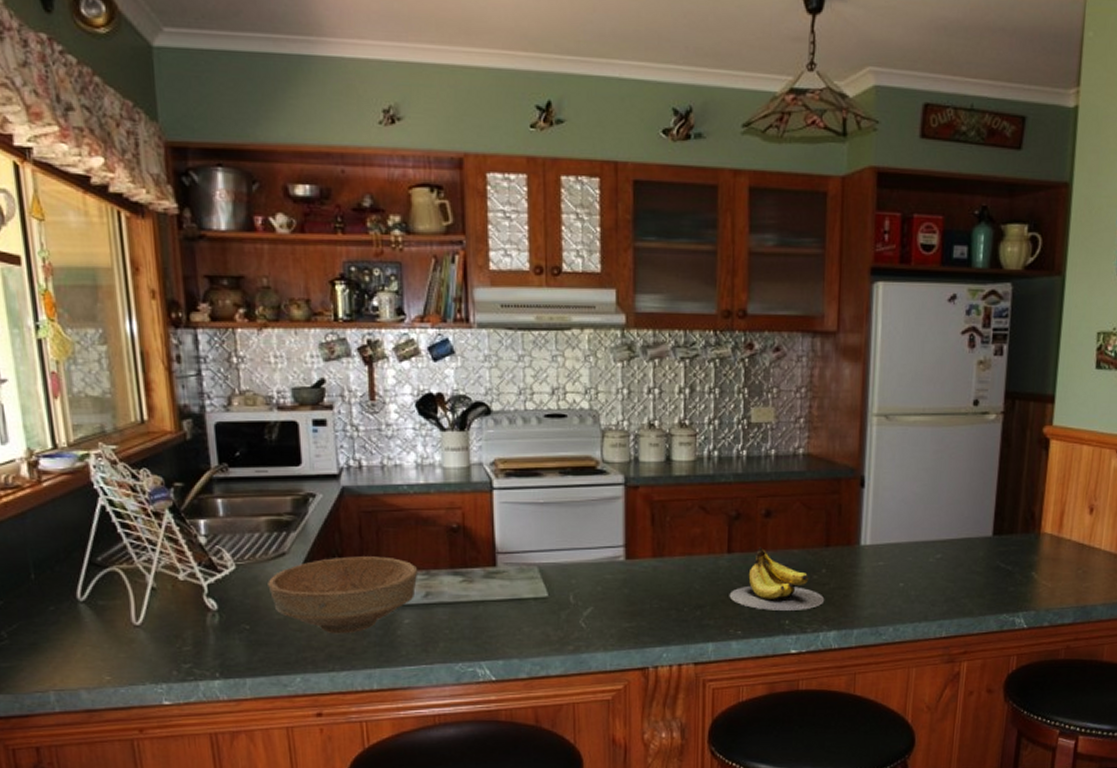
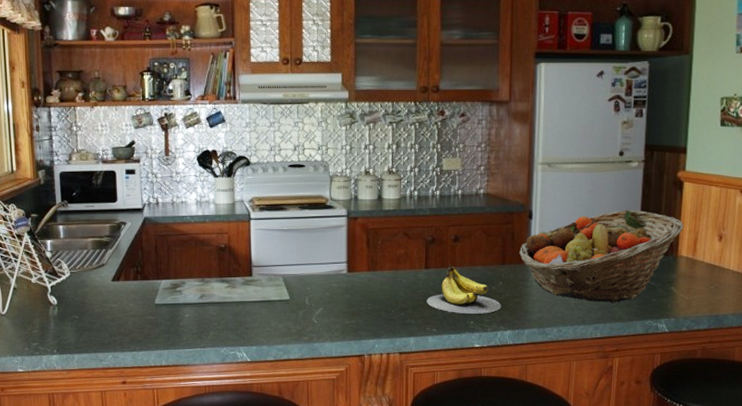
bowl: present [268,556,418,634] -> none [91,267,196,324]
fruit basket: none [848,475,1049,594] -> present [519,210,684,304]

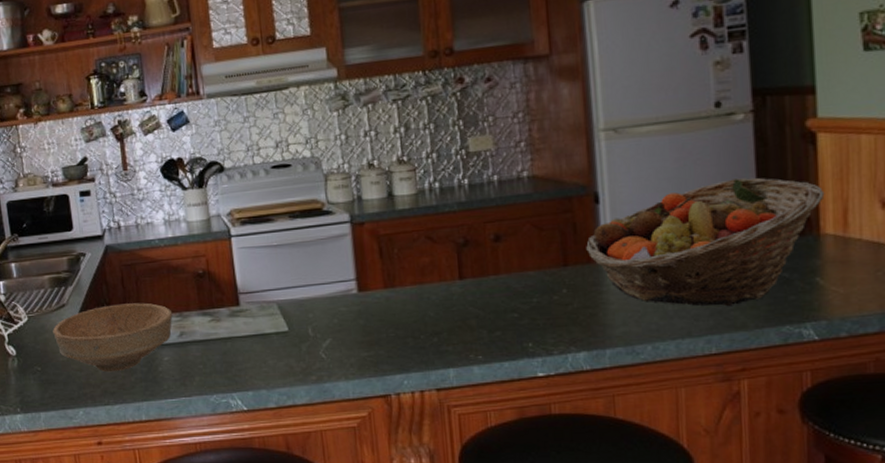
bowl: none [91,267,196,324] -> present [53,303,173,373]
banana: present [426,264,502,314] -> none [465,271,570,334]

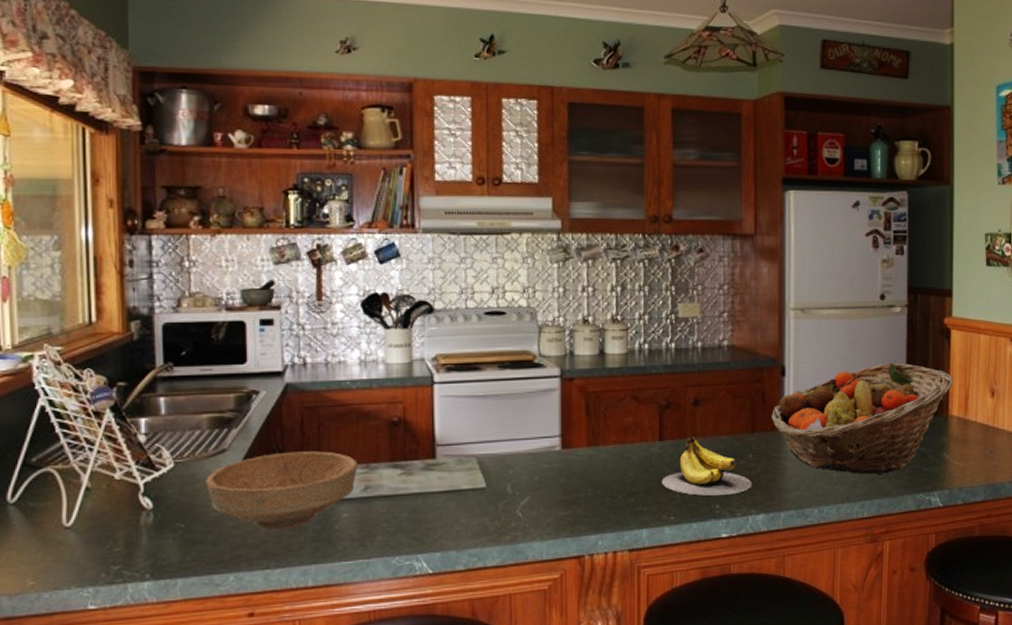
banana: none [465,271,570,334] -> present [661,434,753,496]

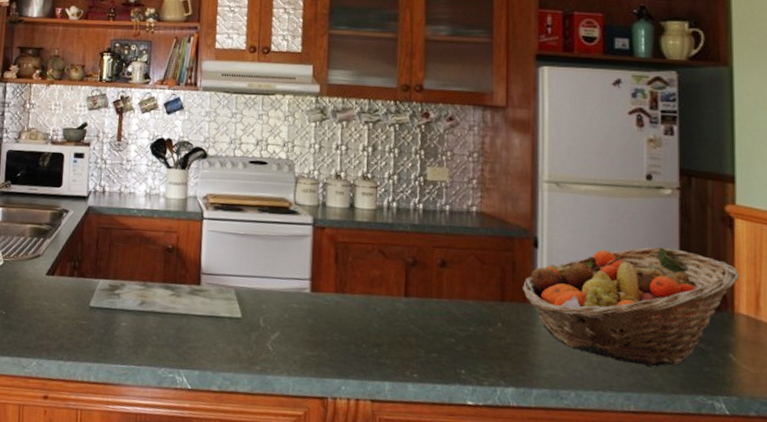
bowl: present [206,451,358,531] -> none [24,263,138,329]
banana: present [661,434,753,496] -> none [406,294,501,362]

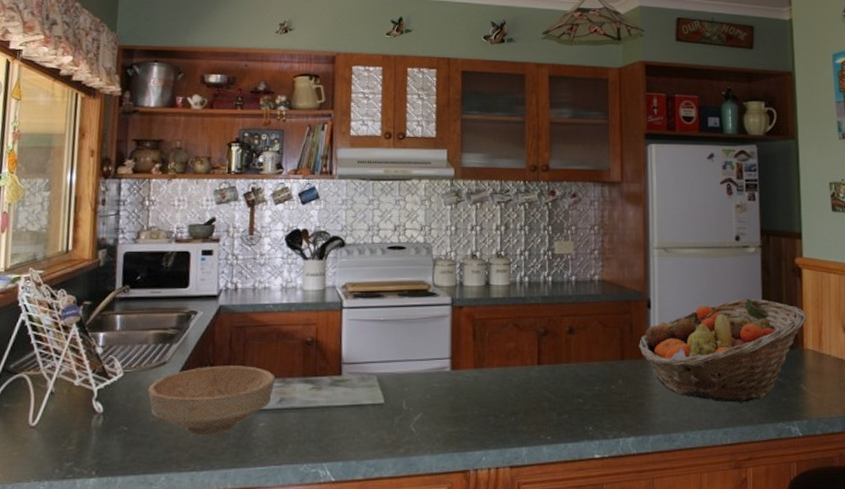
bowl: none [24,263,138,329] -> present [148,365,276,436]

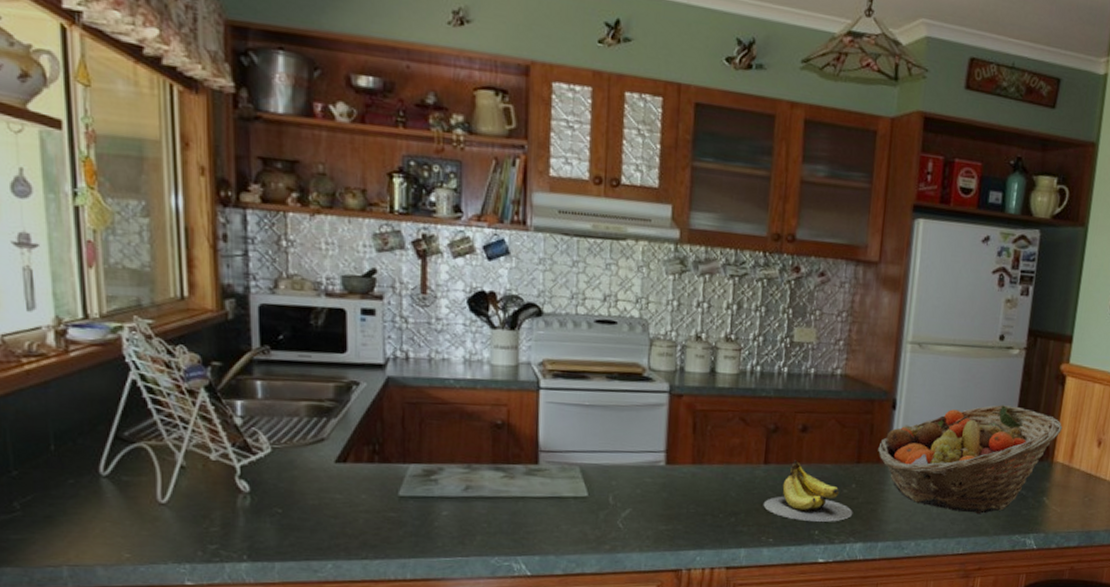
bowl: present [148,365,276,436] -> none [304,446,460,523]
banana: none [539,360,623,418] -> present [763,460,853,522]

